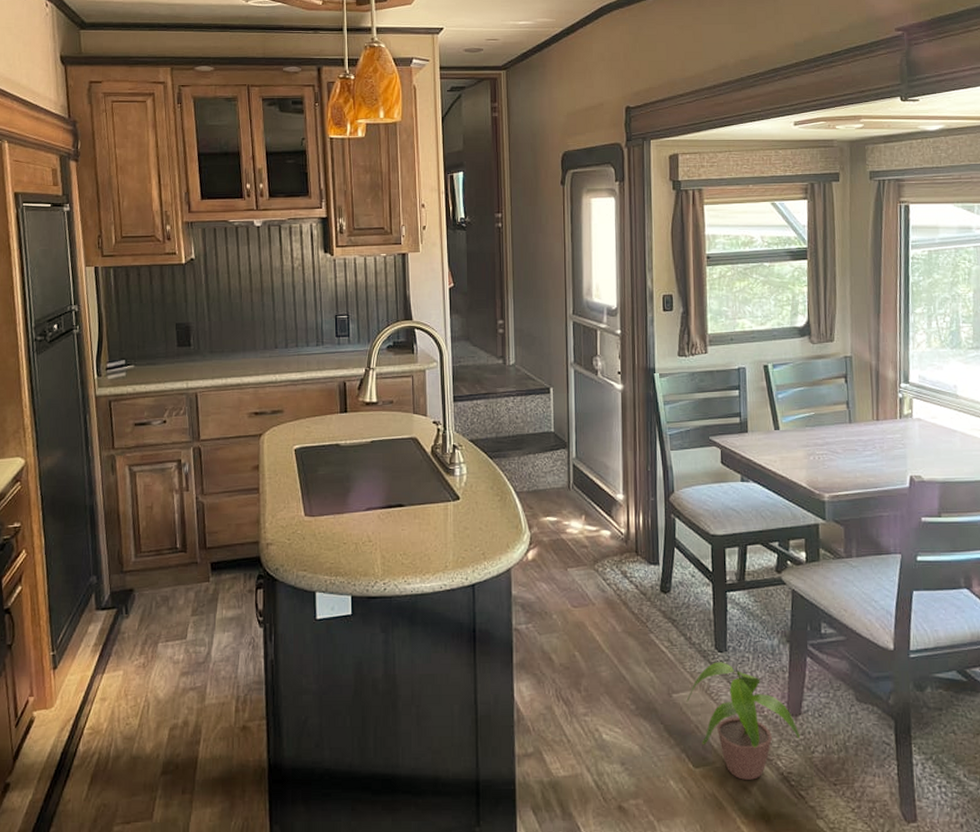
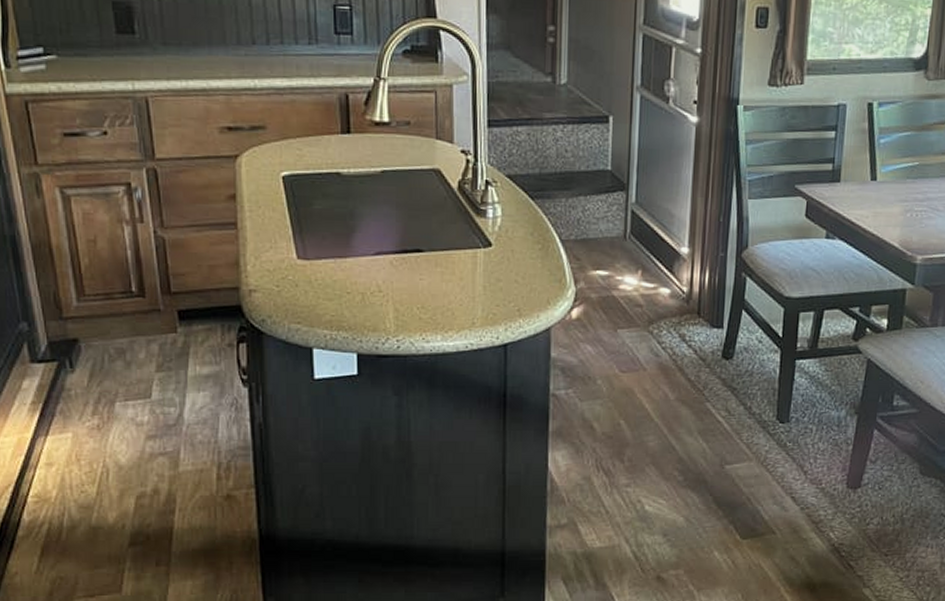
potted plant: present [686,662,801,780] -> none [740,433,857,551]

